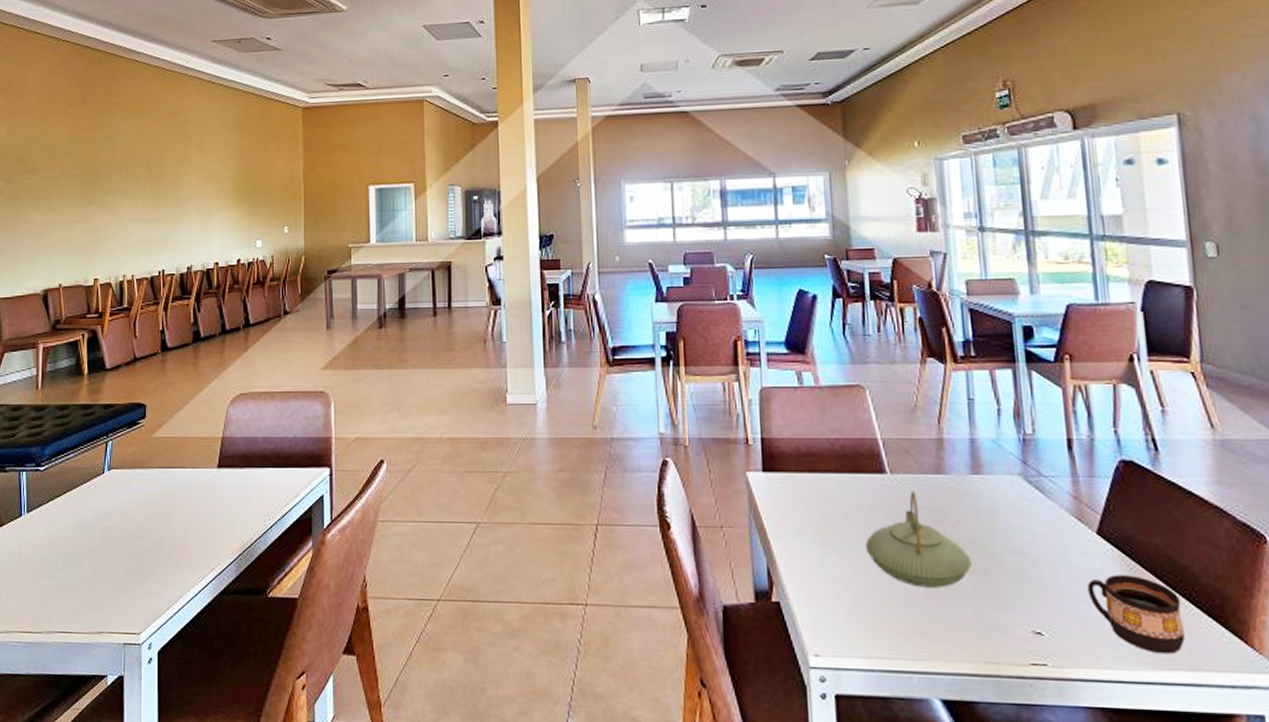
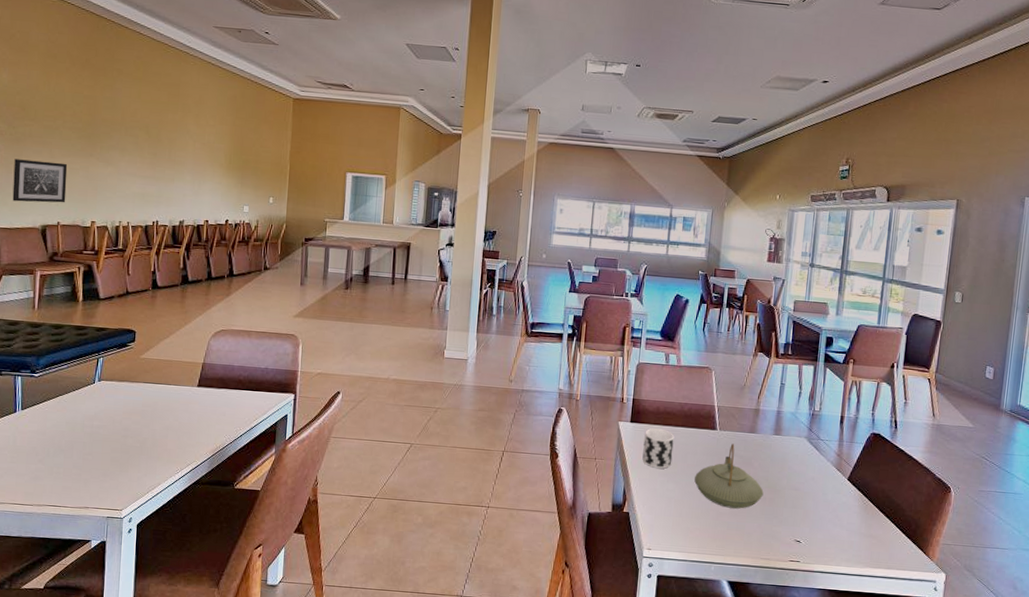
wall art: none [13,216,68,266] -> present [12,159,68,203]
cup: none [784,477,830,535] -> present [642,428,675,469]
cup: present [1087,575,1185,655] -> none [834,507,891,558]

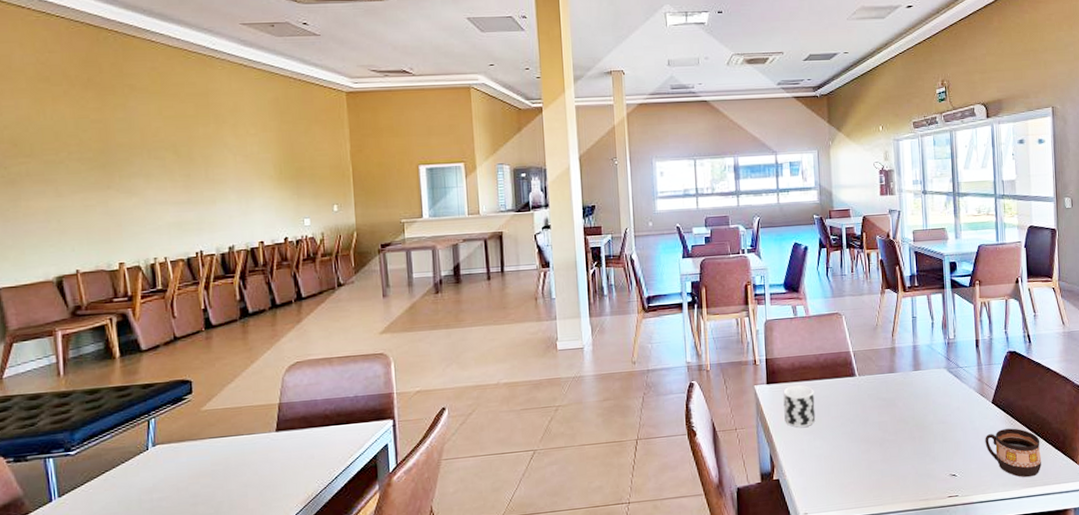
wall art: present [12,159,68,203] -> none [11,200,84,254]
teapot: present [694,443,764,509] -> none [841,387,912,455]
cup: none [834,507,891,558] -> present [985,428,1041,478]

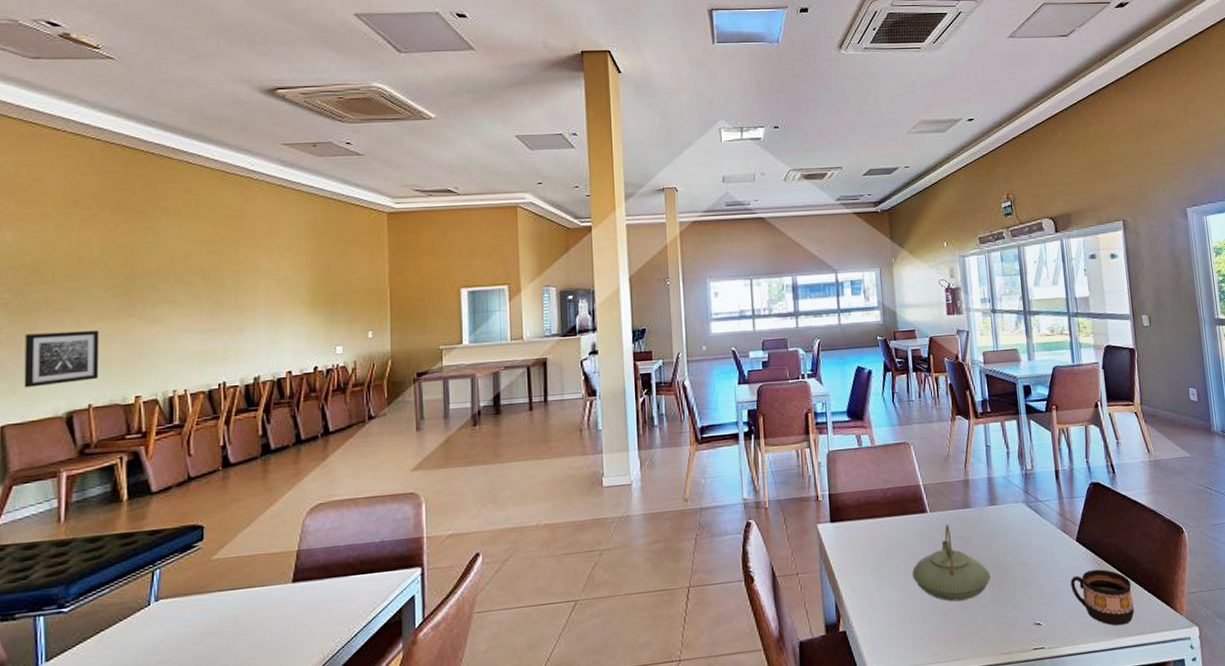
wall art: none [11,200,84,254] -> present [24,329,100,388]
cup: present [783,385,816,428] -> none [848,523,885,571]
teapot: none [841,387,912,455] -> present [912,524,991,602]

